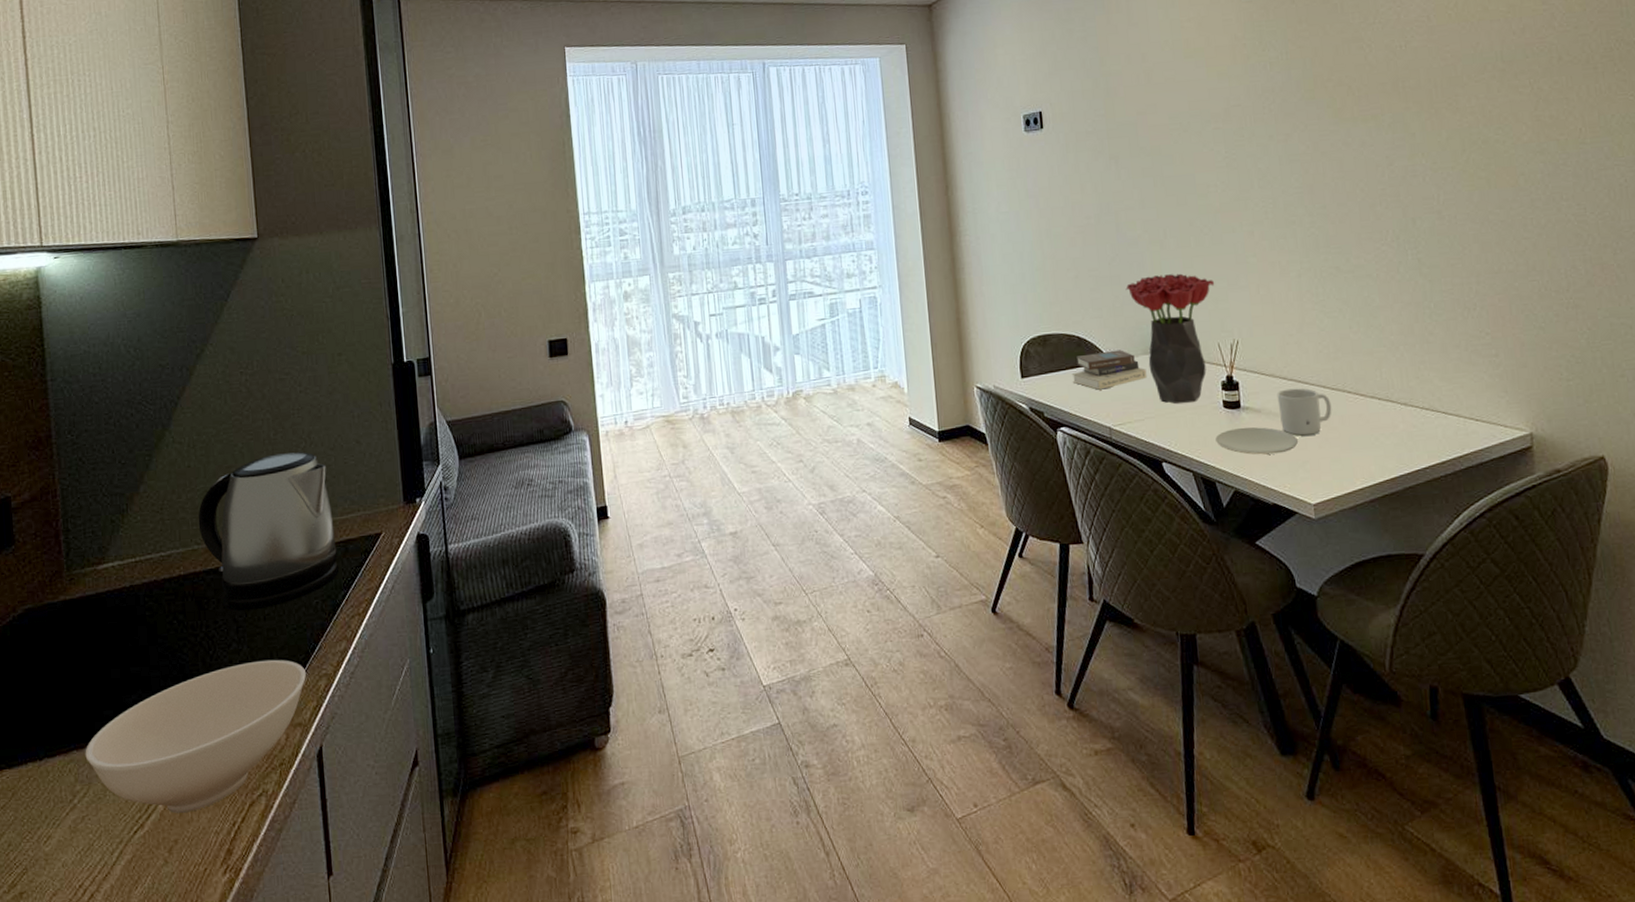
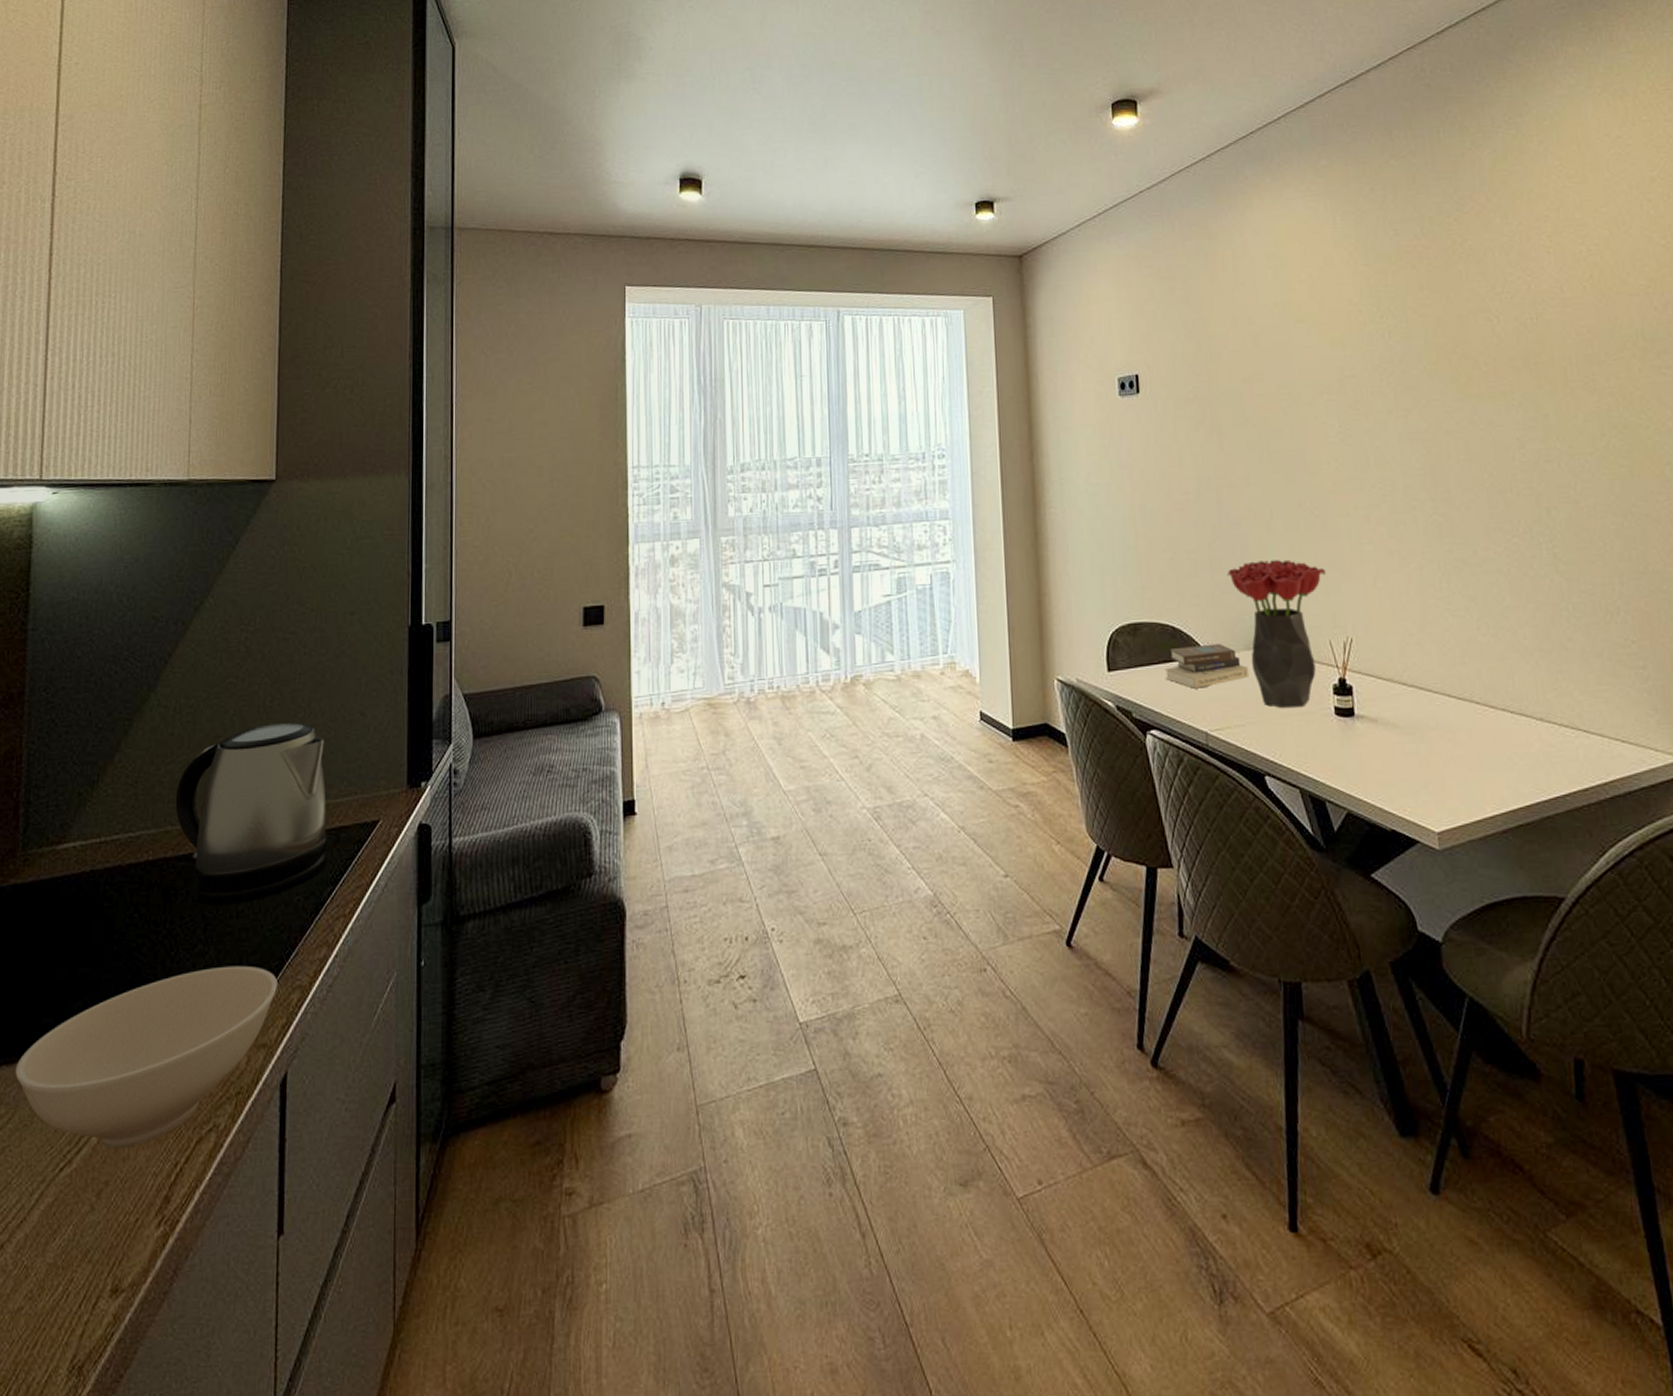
plate: present [1215,427,1299,455] -> none [1326,738,1421,772]
mug: present [1277,388,1332,436] -> none [1395,695,1458,752]

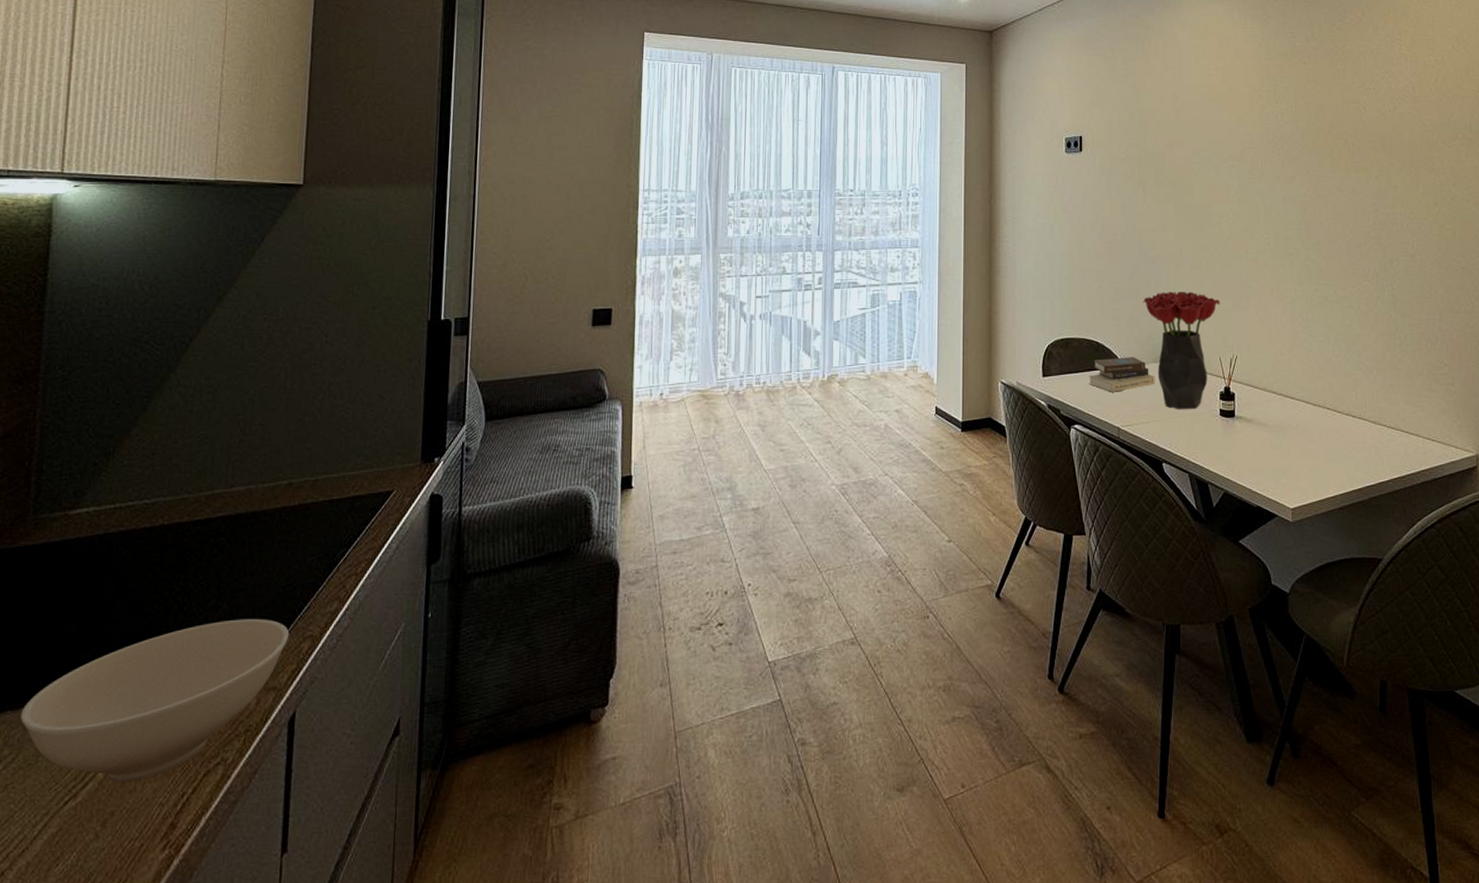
kettle: present [175,723,327,906] -> none [192,403,343,566]

